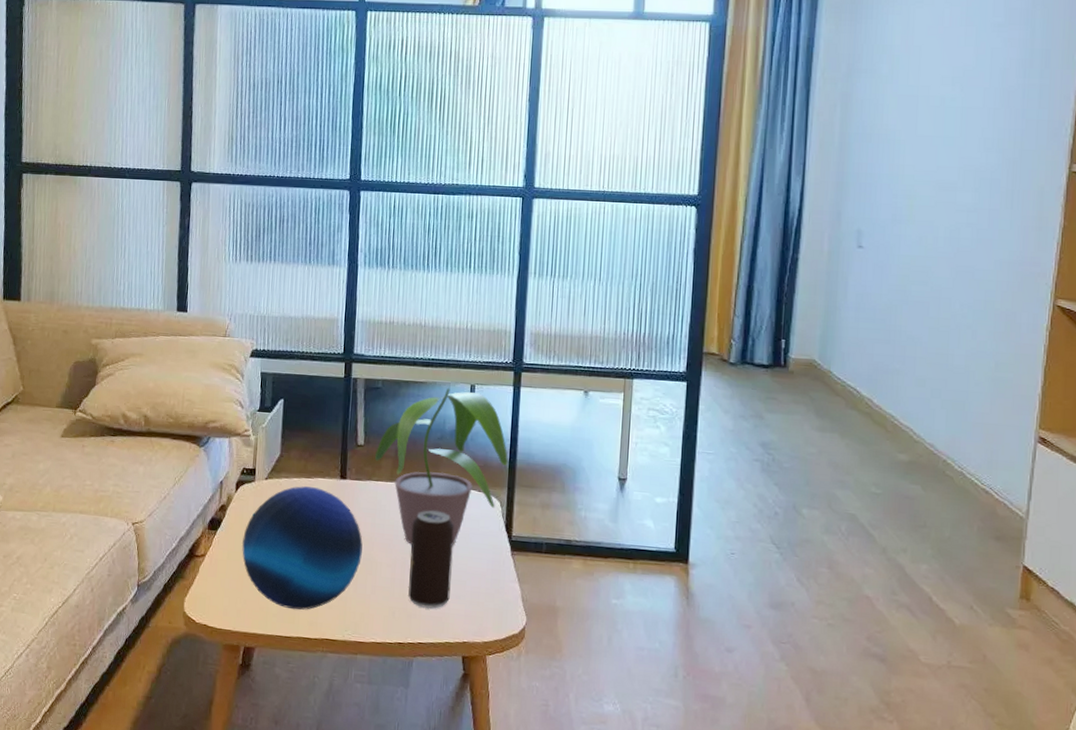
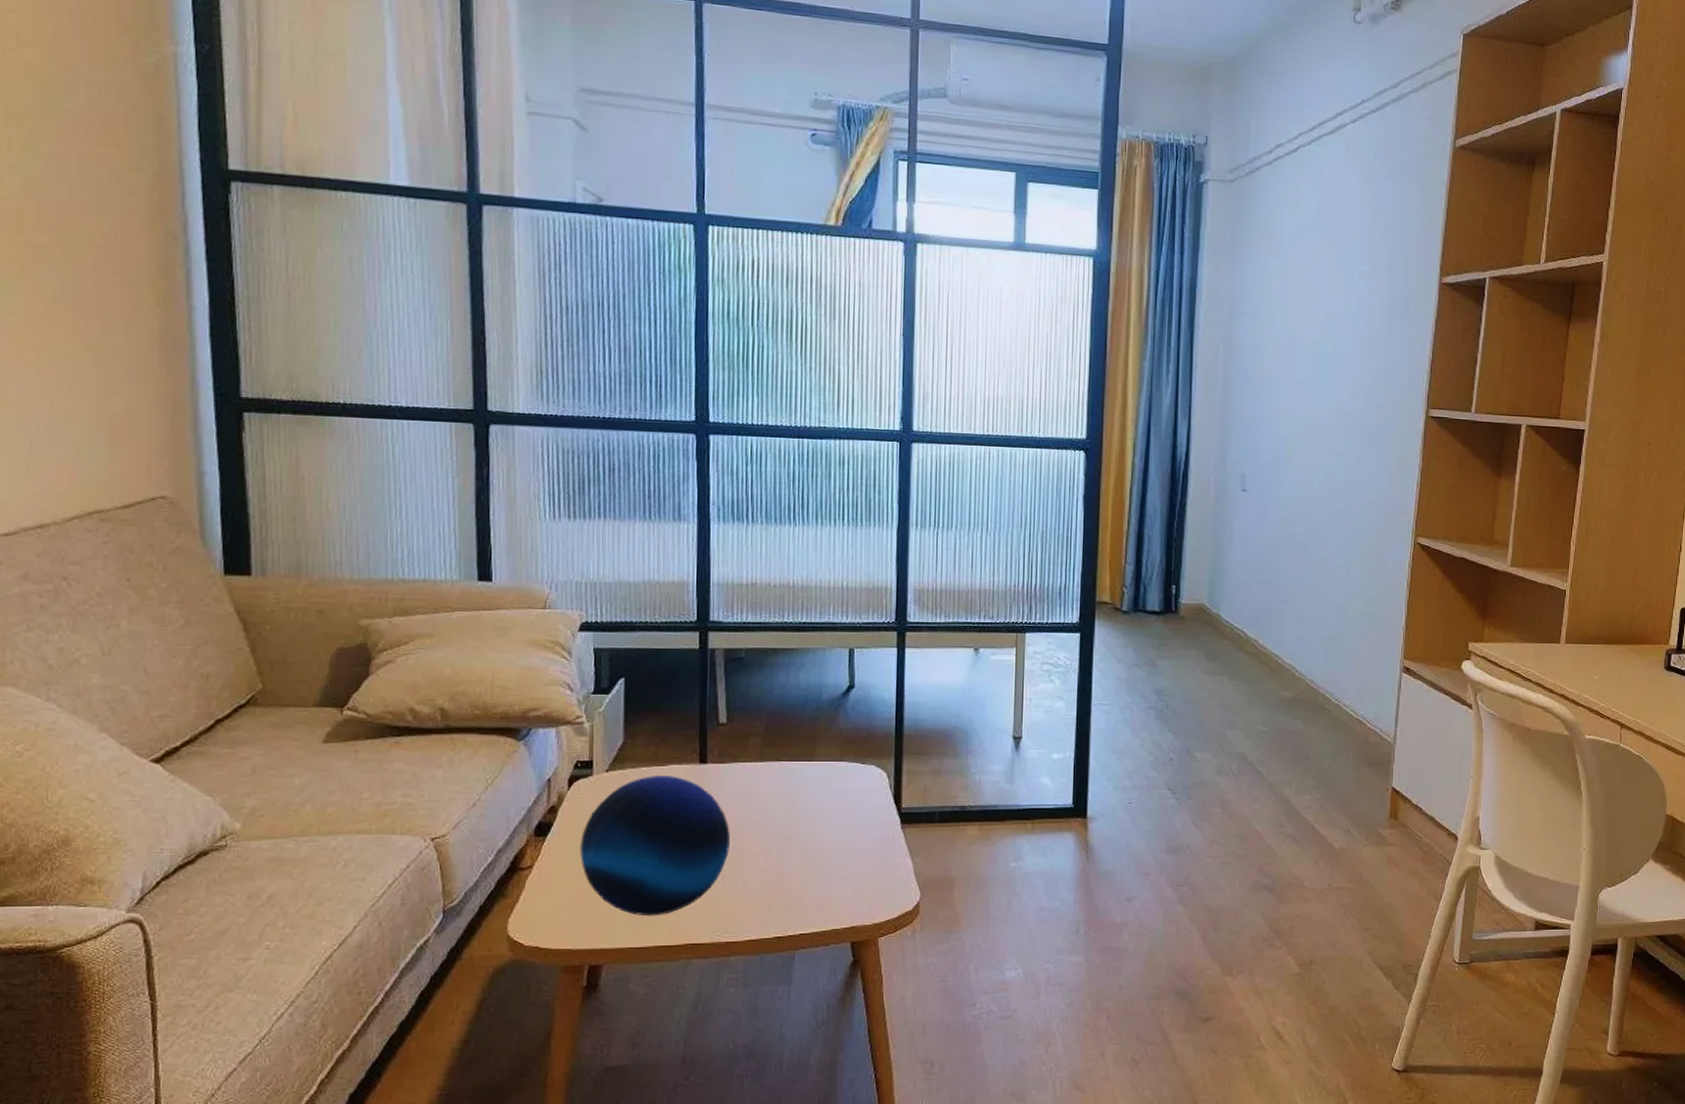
potted plant: present [374,387,508,545] -> none [740,653,894,829]
beverage can: present [408,510,454,609] -> none [785,789,837,896]

